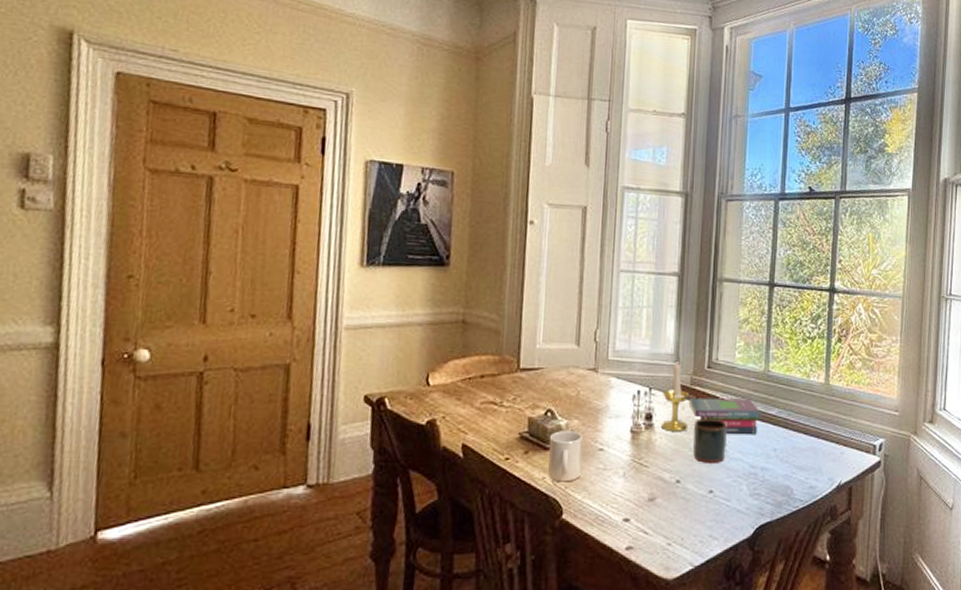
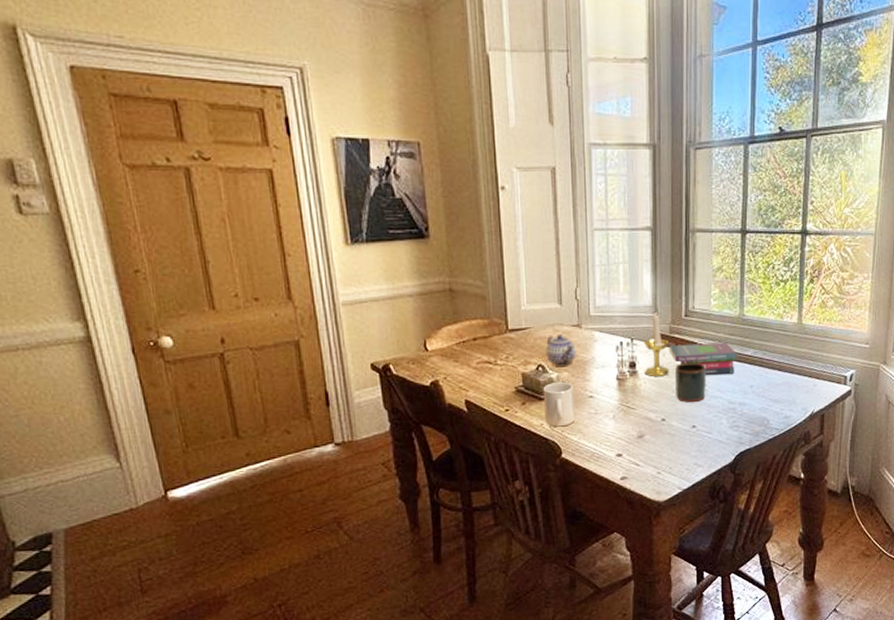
teapot: none [556,378,590,413] -> present [545,334,576,366]

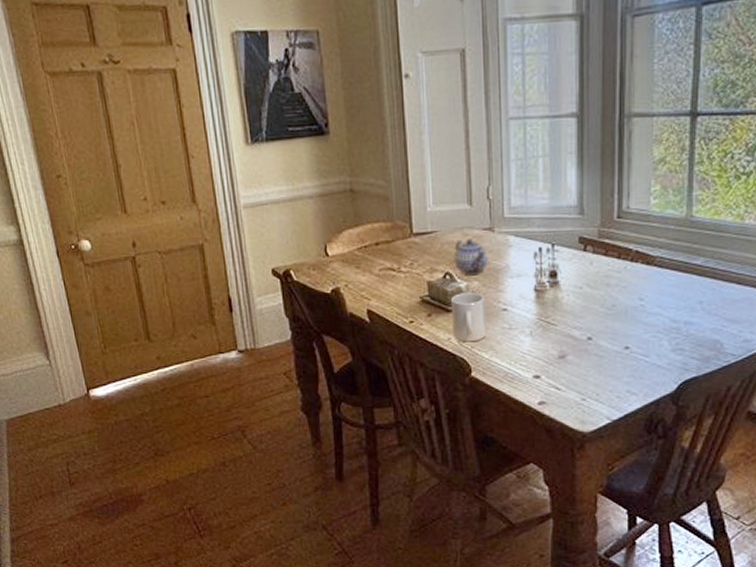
candlestick: present [644,313,669,376] -> none [567,214,597,288]
books: present [668,342,737,375] -> none [597,249,682,287]
mug: present [674,362,706,402] -> none [603,272,642,319]

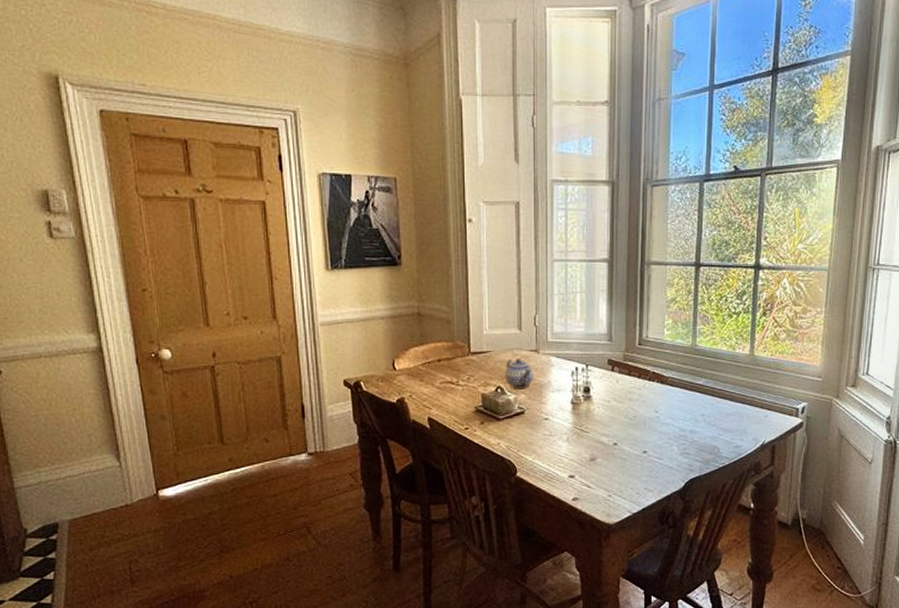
cup: present [450,292,487,342] -> none [501,404,531,447]

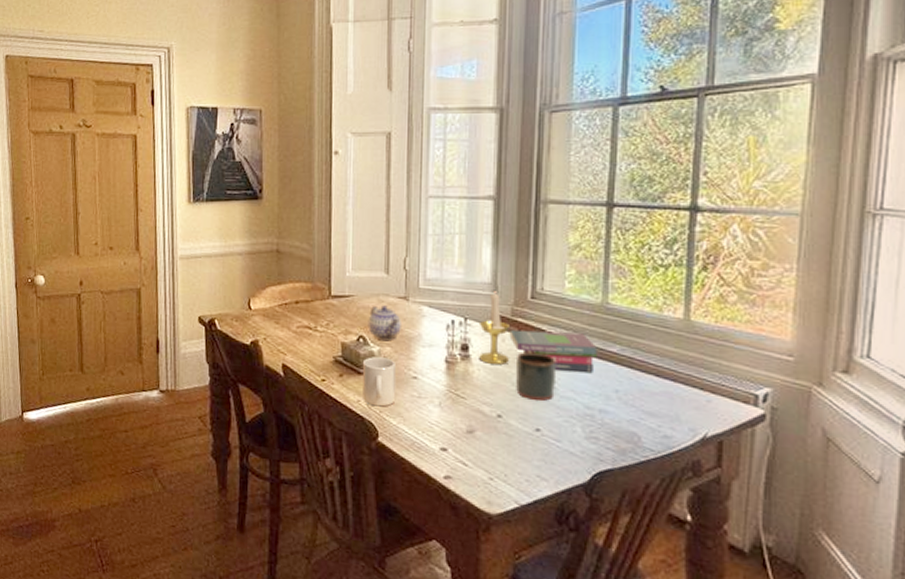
cup: none [501,404,531,447] -> present [362,357,397,407]
candlestick: none [599,340,622,402] -> present [479,291,509,364]
books: none [622,371,689,402] -> present [509,329,597,372]
mug: none [627,389,658,428] -> present [515,352,556,401]

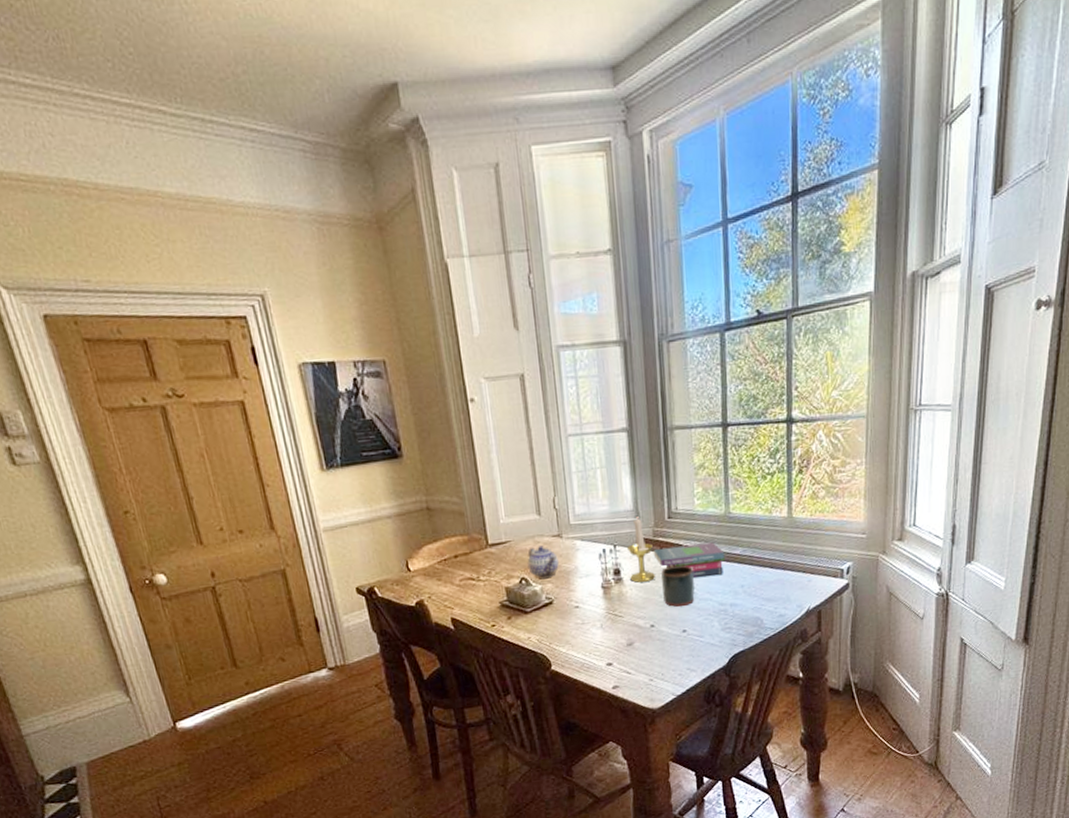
cup: present [362,357,397,407] -> none [527,594,563,640]

